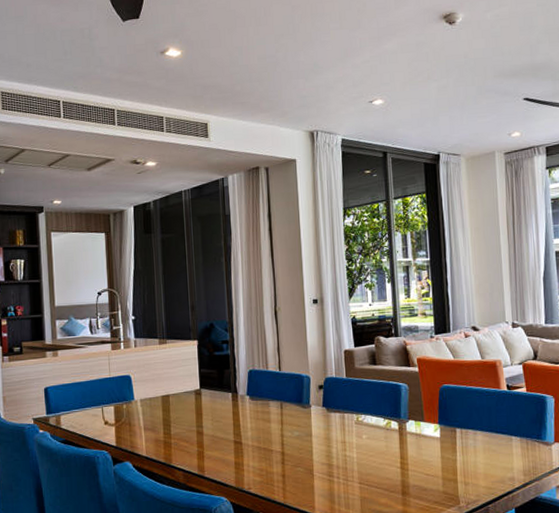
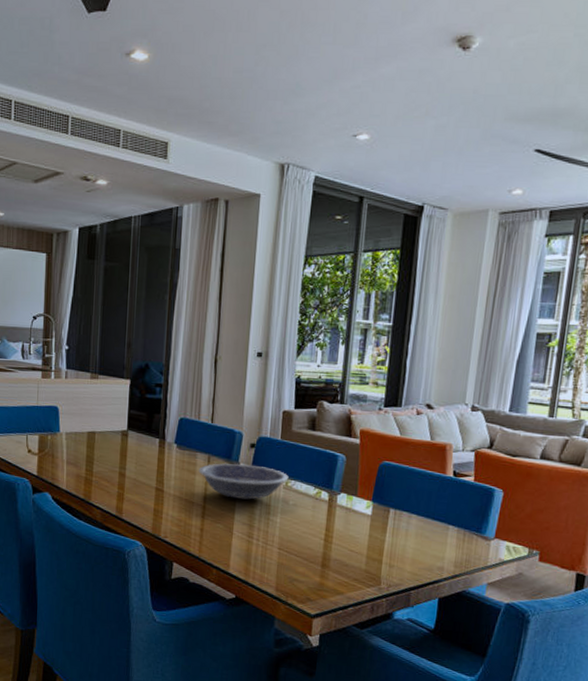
bowl: none [273,405,359,440] -> present [198,463,289,500]

